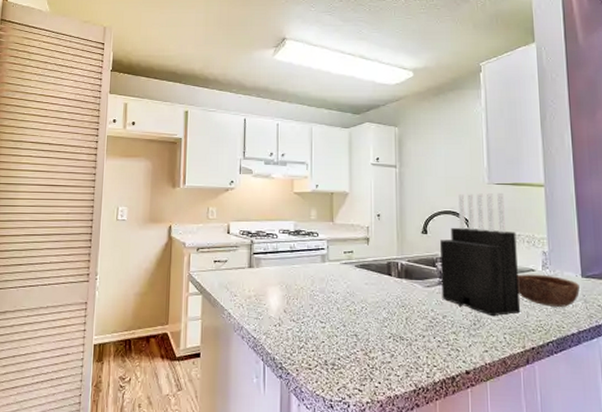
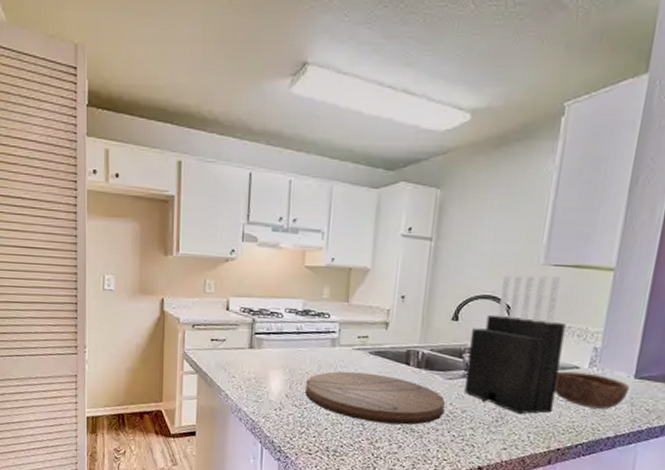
cutting board: none [302,284,427,333] -> present [305,371,445,425]

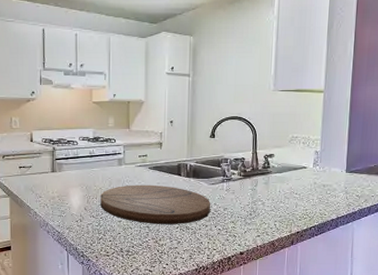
knife block: present [464,275,566,415] -> none [224,98,294,208]
bowl: present [553,371,630,409] -> none [290,171,343,198]

